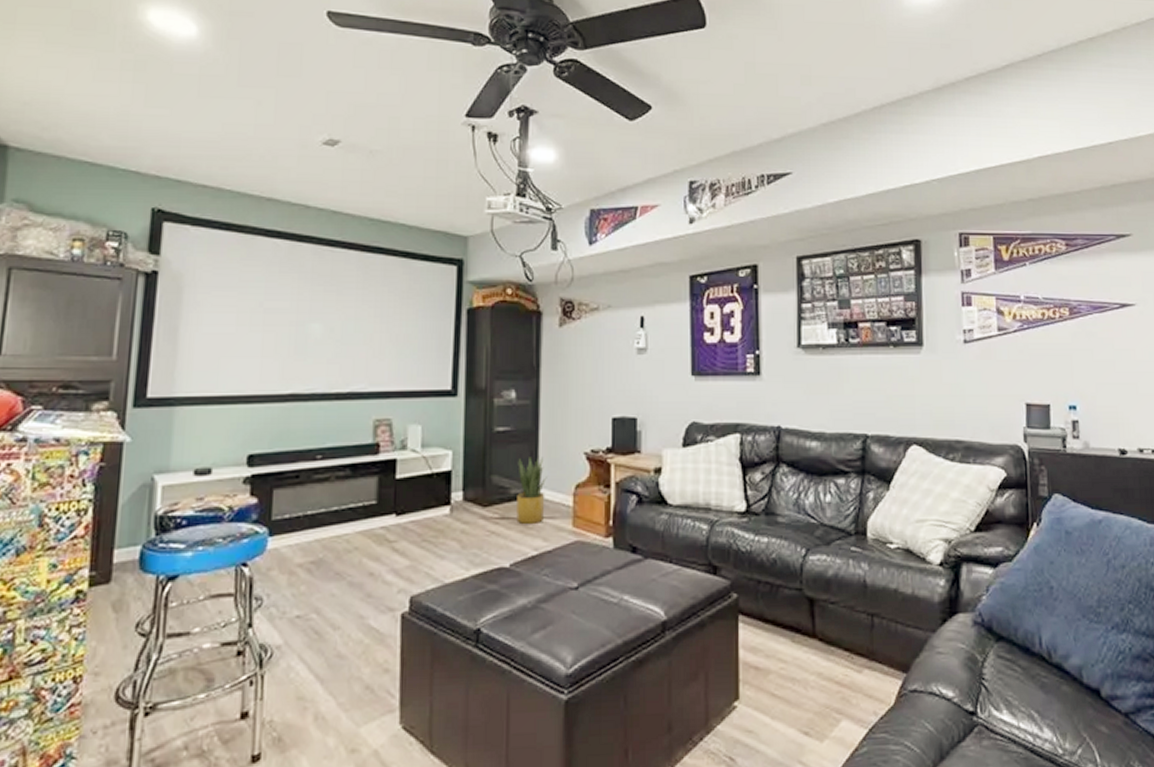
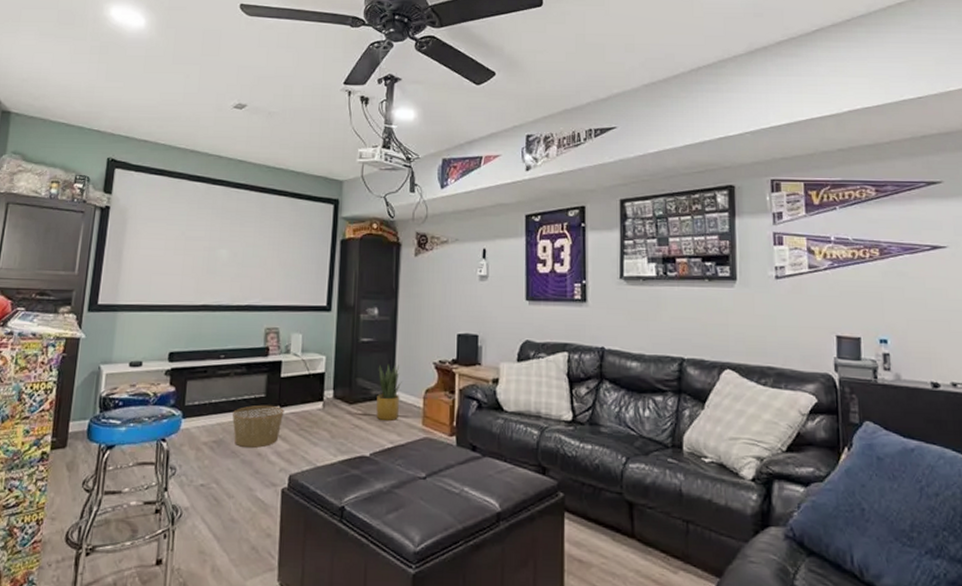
basket: none [334,513,402,567] -> present [232,404,285,448]

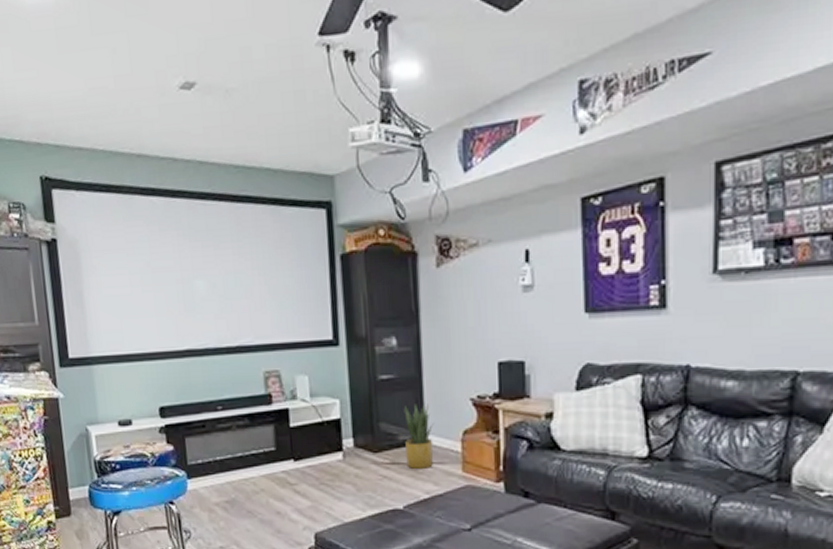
basket: present [232,404,285,448] -> none [241,459,300,506]

